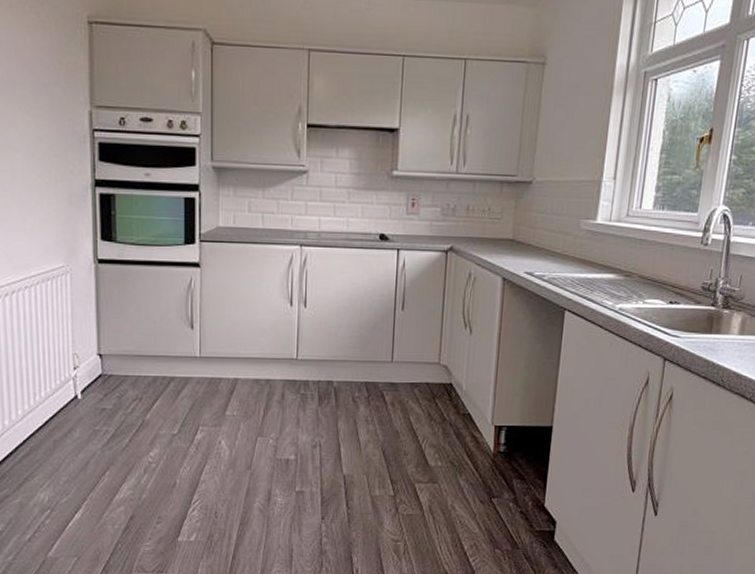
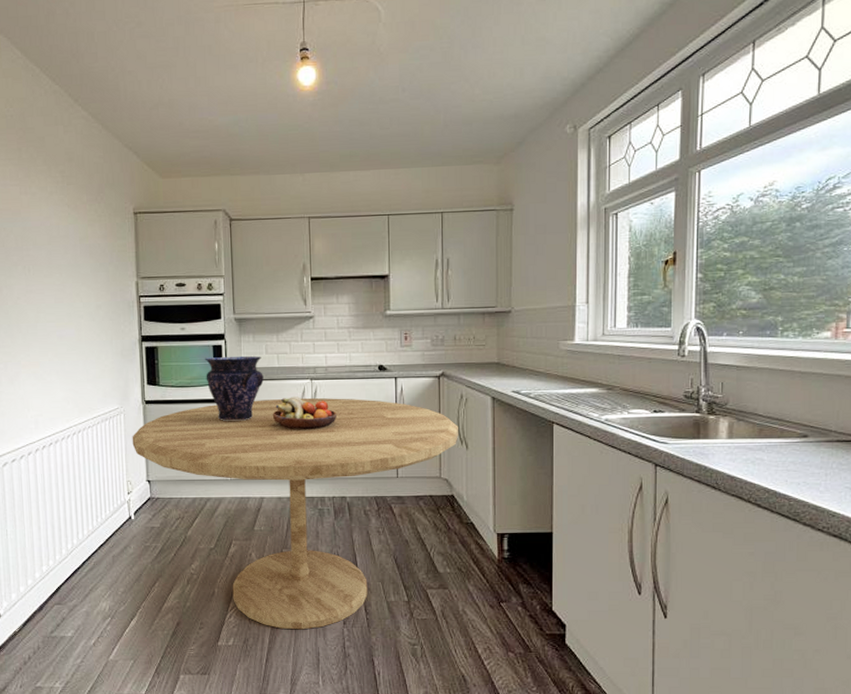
dining table: none [80,266,463,525] -> present [132,398,458,630]
vase: none [174,211,244,291] -> present [205,356,264,422]
fruit bowl: none [252,264,328,304] -> present [272,396,337,430]

